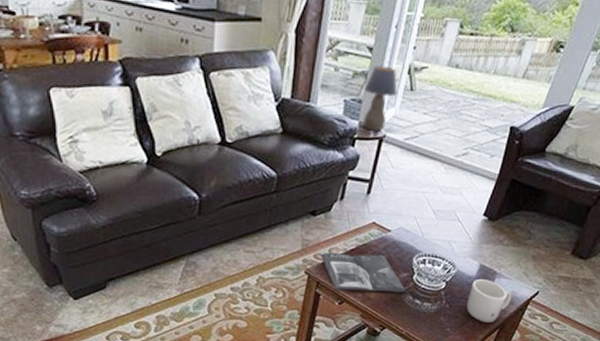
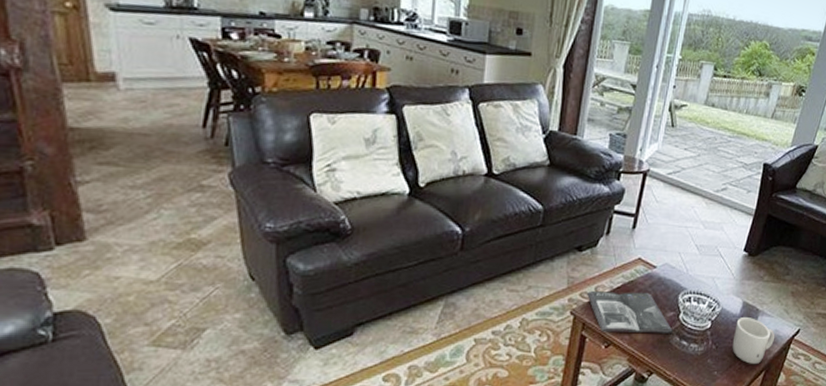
table lamp: present [360,65,398,132] -> none [625,102,660,166]

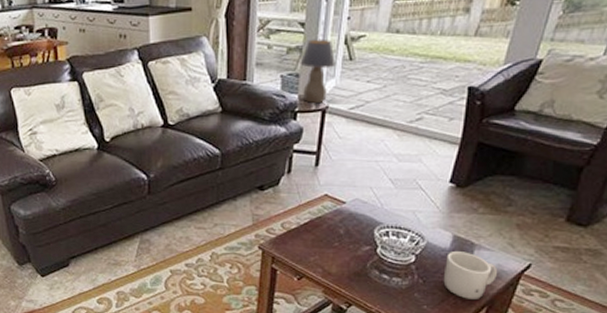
magazine: present [587,291,673,333] -> none [274,227,370,267]
table lamp: none [625,102,660,166] -> present [300,39,335,104]

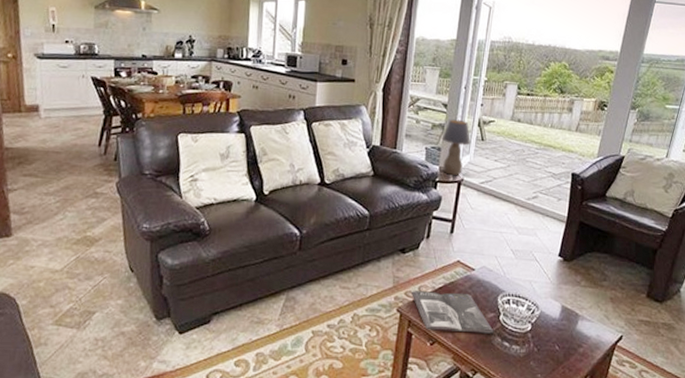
magazine: none [274,227,370,267] -> present [411,291,494,334]
mug: present [443,250,498,299] -> none [554,320,597,369]

